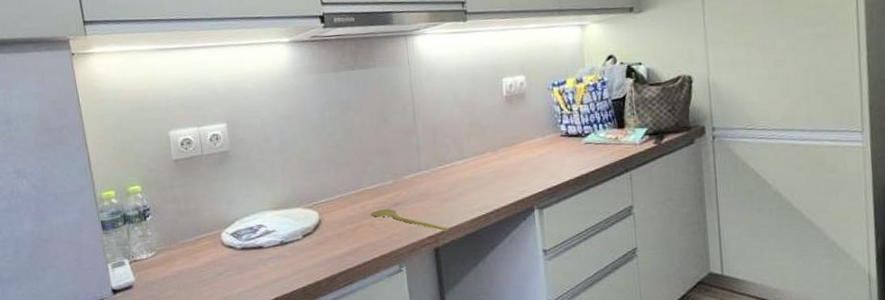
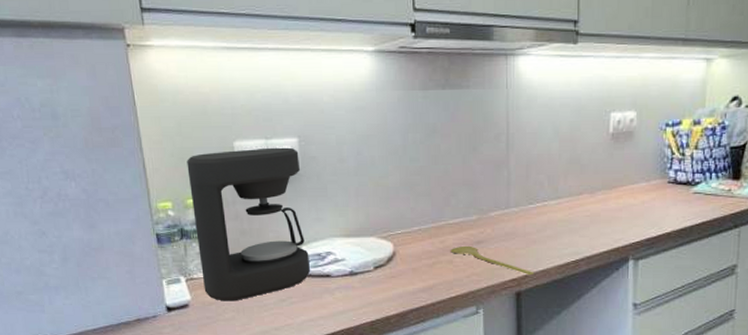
coffee maker: none [127,132,245,280] -> present [187,147,311,301]

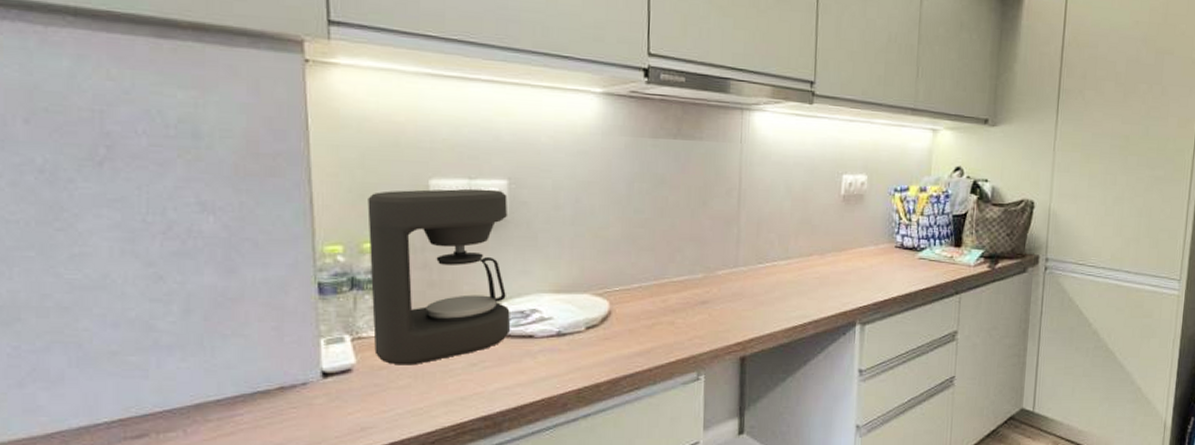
spatula: present [450,245,535,276] -> none [672,305,761,339]

